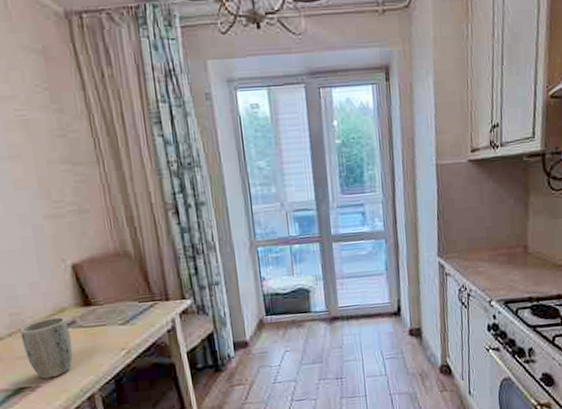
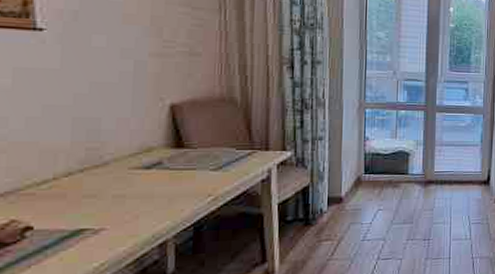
plant pot: present [20,317,73,379] -> none [94,157,154,221]

